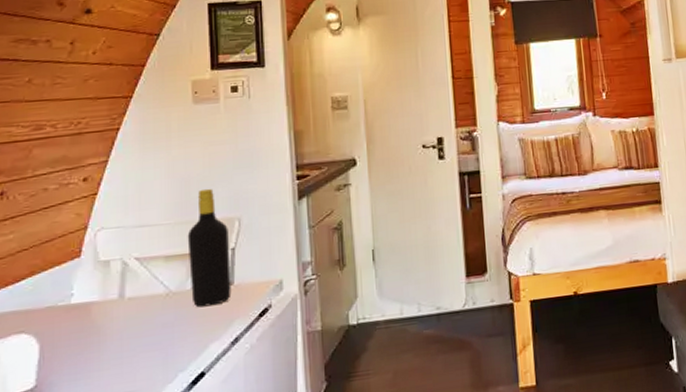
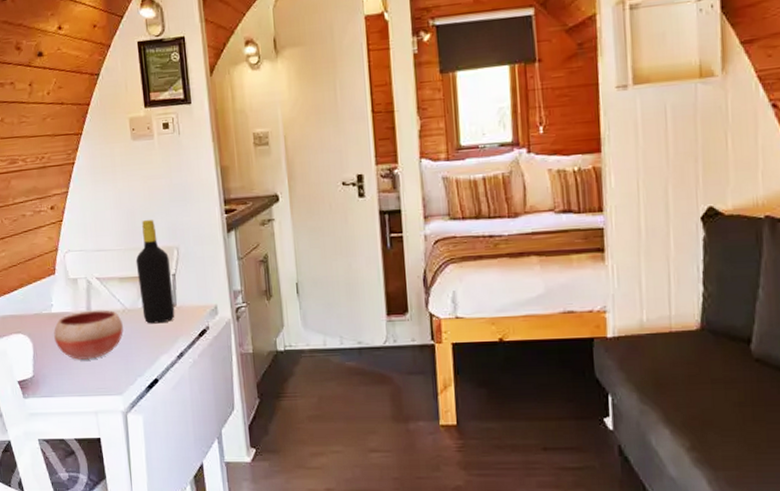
bowl: none [71,295,165,359] -> present [54,309,123,360]

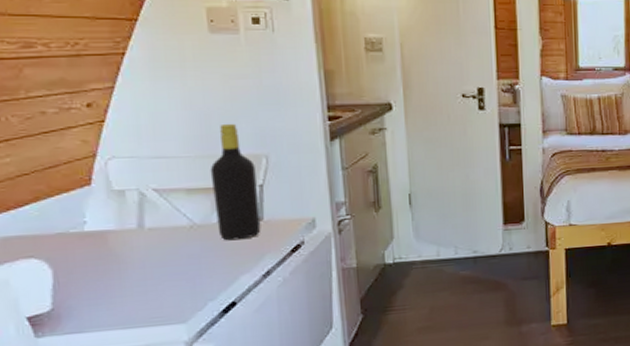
bowl: present [54,309,123,360] -> none [86,226,190,286]

